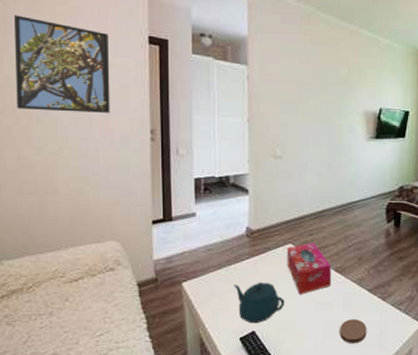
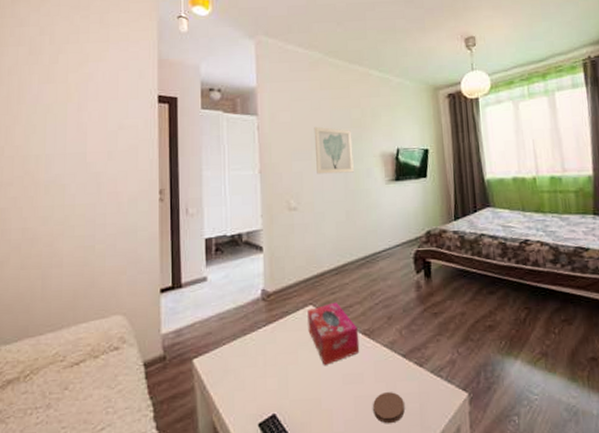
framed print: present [15,15,110,113] -> none [25,86,119,179]
teapot: present [234,282,285,324] -> none [250,353,308,405]
wall art: none [302,81,338,128] -> present [314,126,354,174]

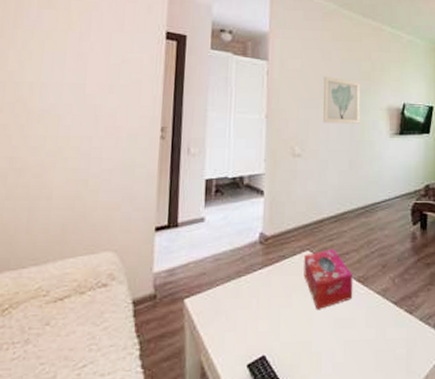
coaster: present [373,392,405,424] -> none [362,337,392,368]

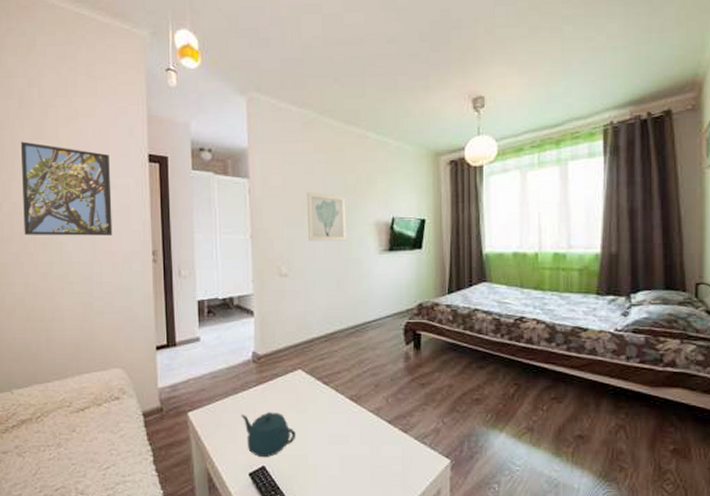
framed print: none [17,10,124,110] -> present [21,141,113,236]
teapot: none [243,296,301,347] -> present [241,412,296,458]
tissue box: present [304,248,353,309] -> none [297,367,346,425]

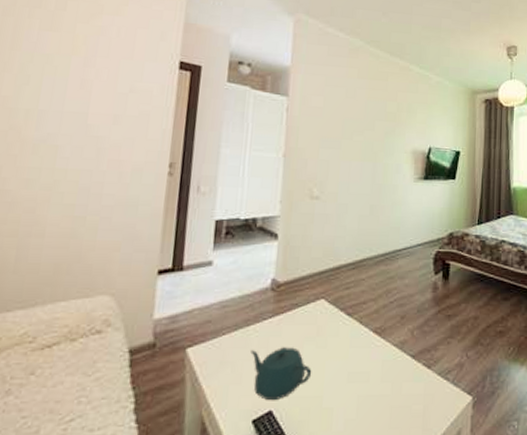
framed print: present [21,141,113,236] -> none [10,31,134,143]
wall art: present [306,191,346,241] -> none [344,115,385,167]

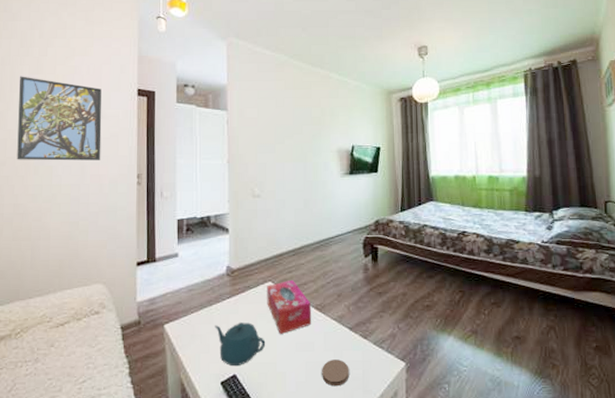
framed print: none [10,31,134,143] -> present [17,76,102,161]
tissue box: none [317,297,370,362] -> present [267,279,312,334]
coaster: none [376,393,408,425] -> present [322,359,349,387]

